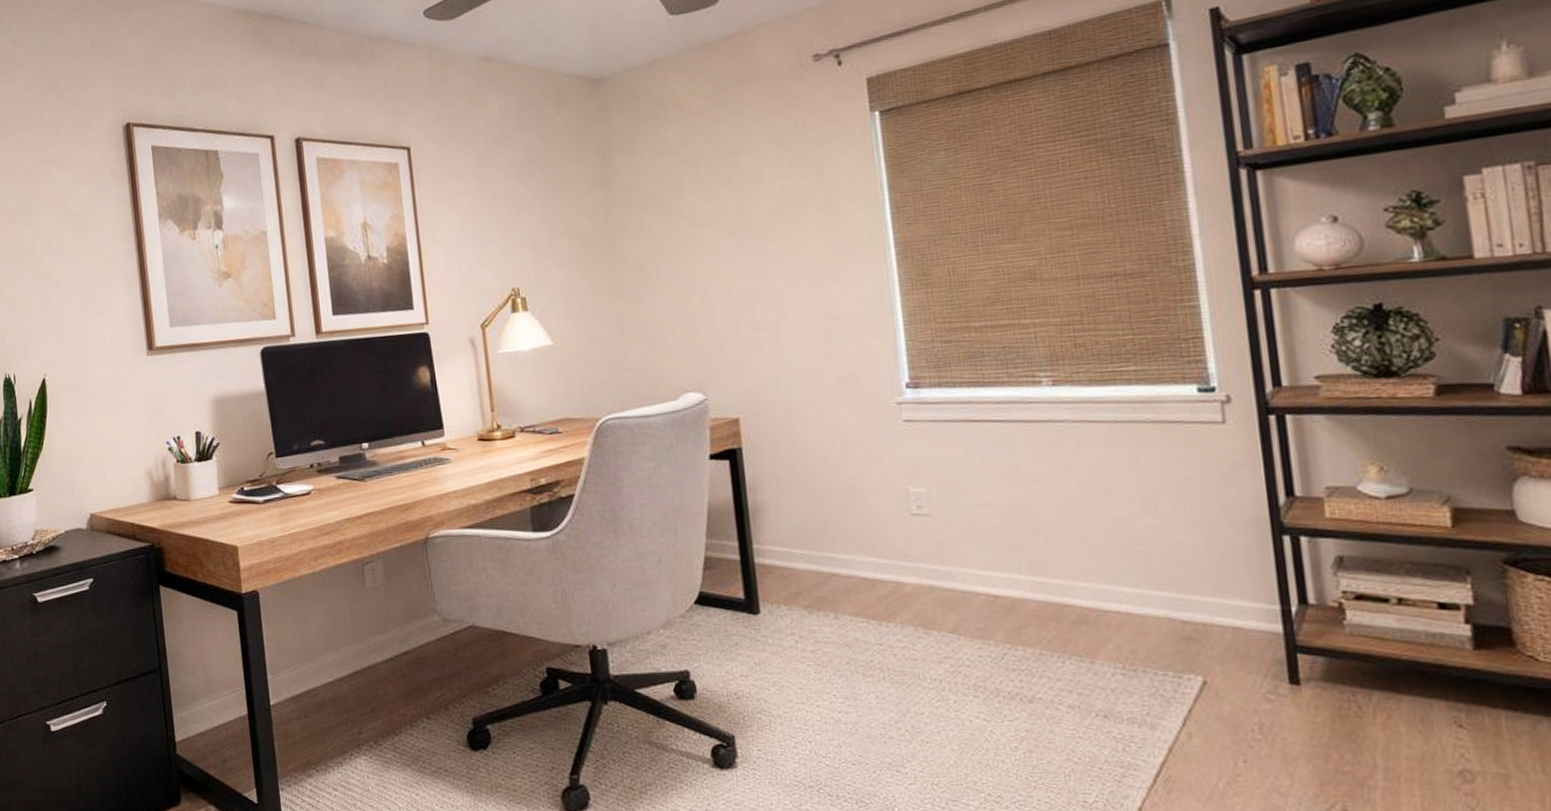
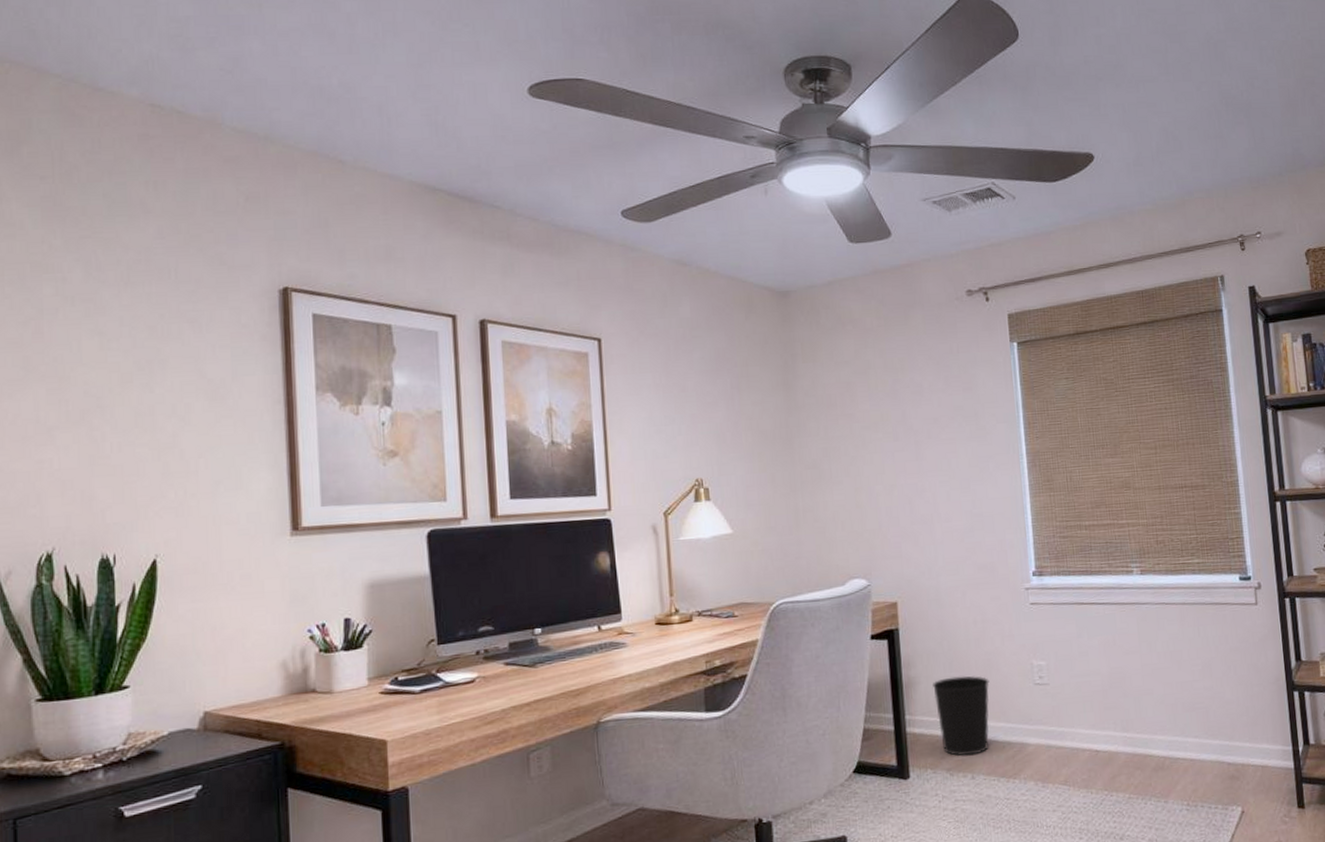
wastebasket: none [784,502,856,593] -> present [933,676,990,757]

